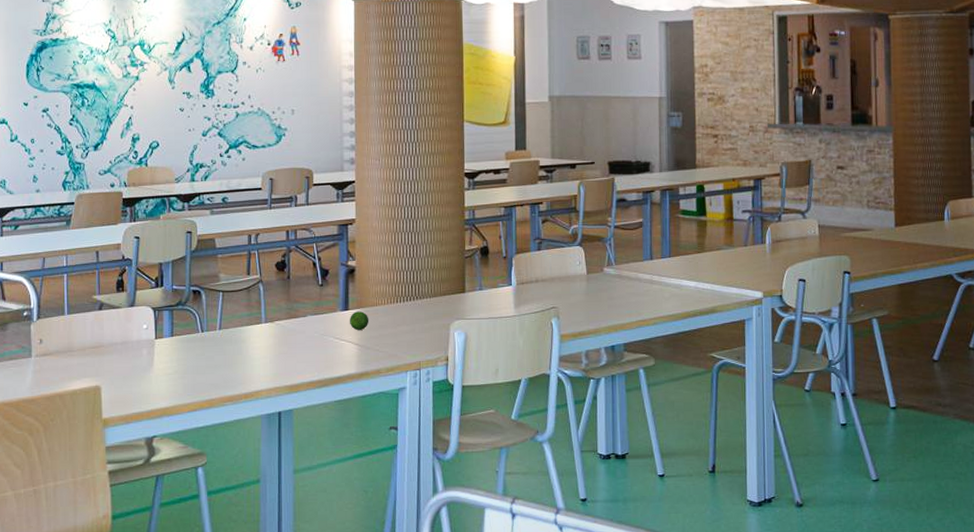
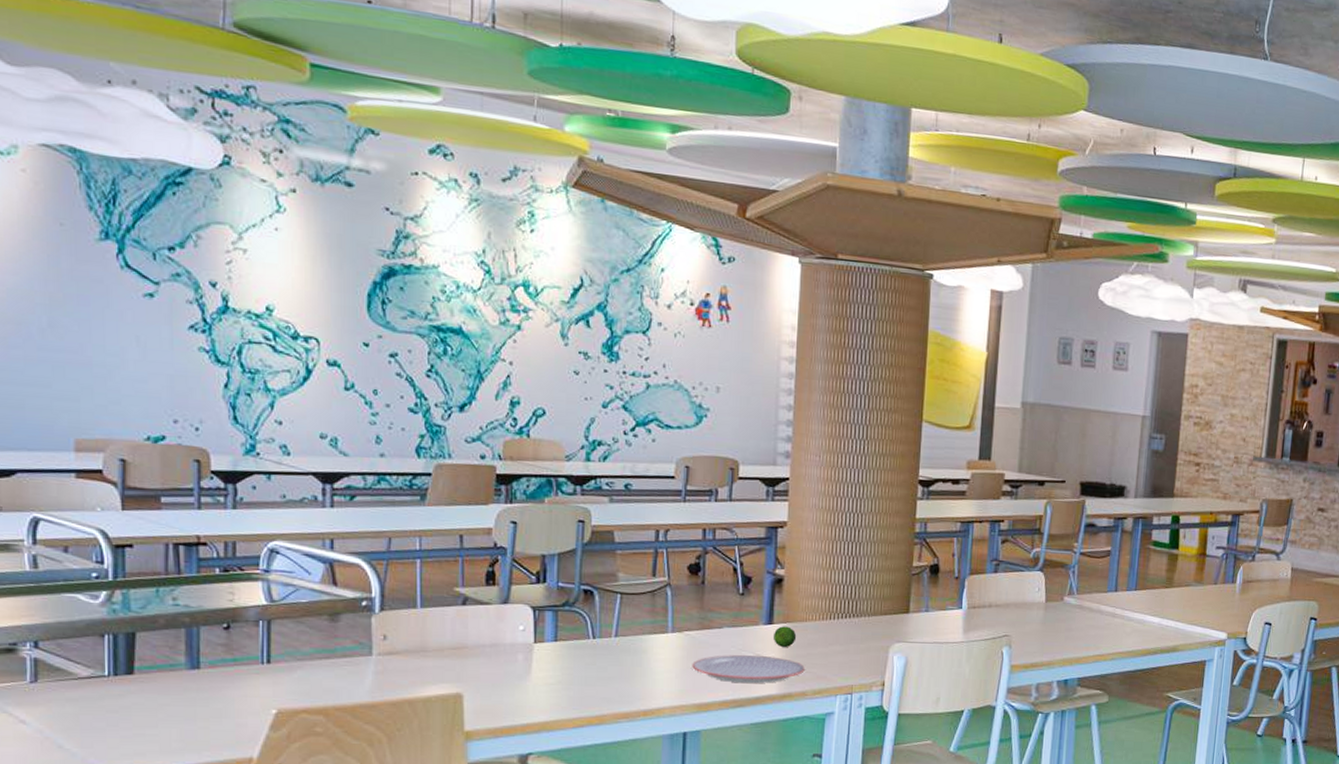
plate: none [283,338,378,364] -> present [692,654,805,683]

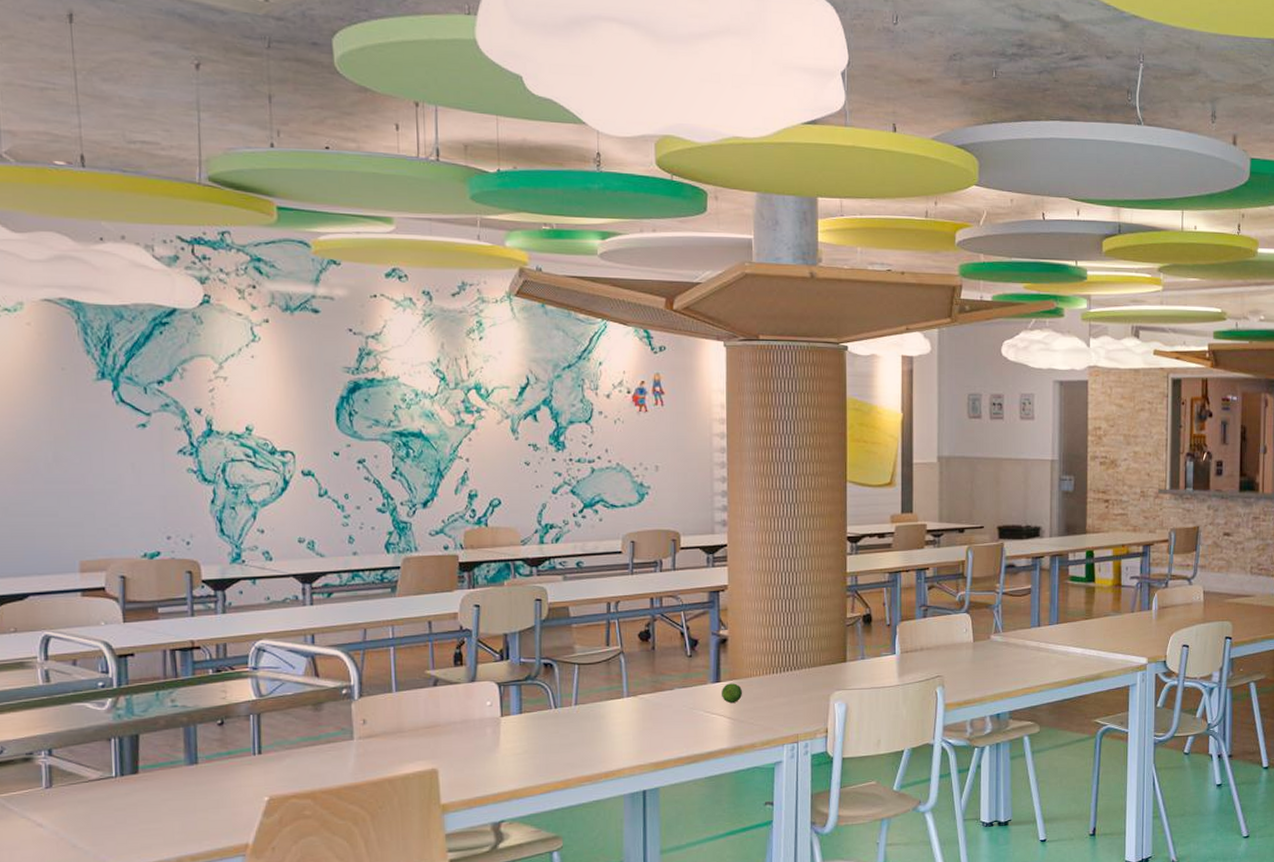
plate: present [692,654,805,683] -> none [647,712,752,740]

